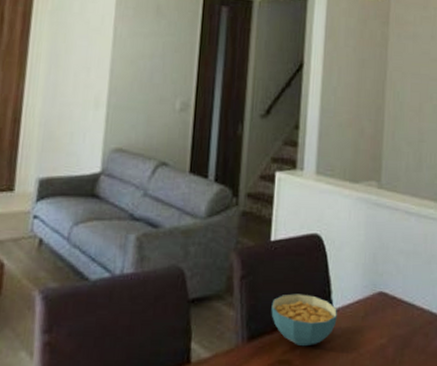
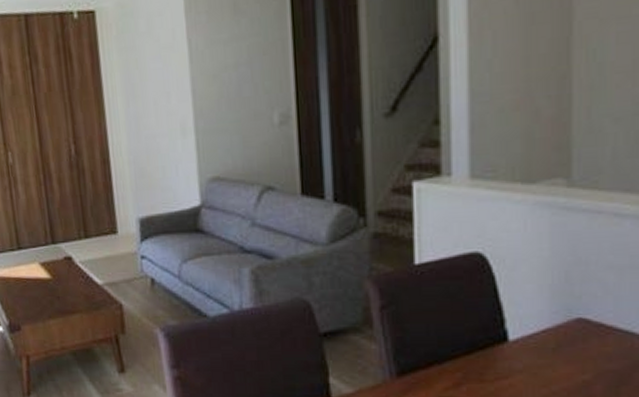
cereal bowl: present [271,293,337,347] -> none [423,323,515,383]

